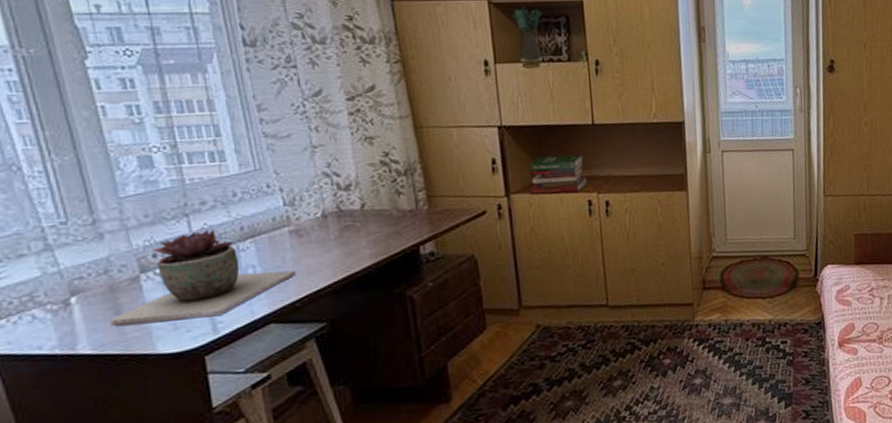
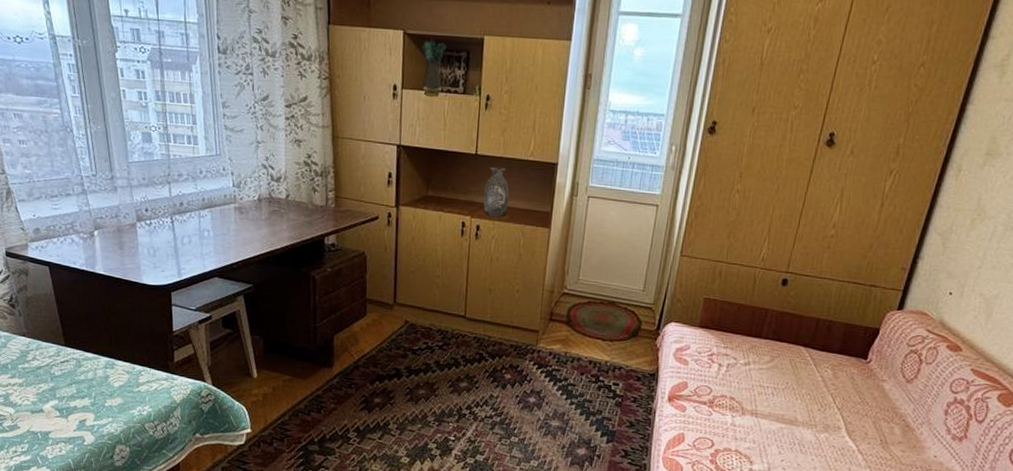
succulent plant: present [110,230,296,326] -> none [116,197,236,264]
books: present [528,154,588,196] -> none [415,177,464,214]
decorative vase: none [608,134,639,189] -> present [483,166,509,218]

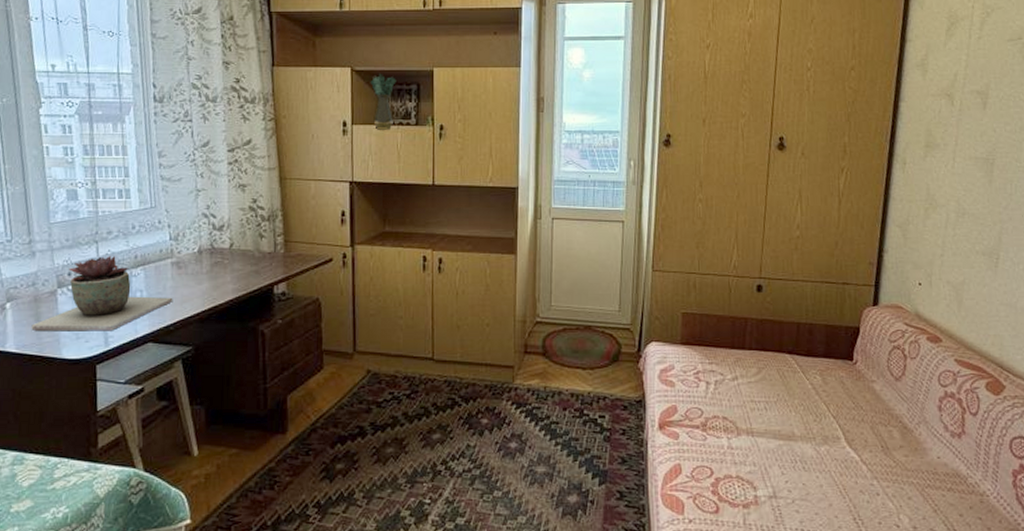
succulent plant: none [116,197,236,264] -> present [31,256,173,332]
decorative vase: present [483,166,509,218] -> none [444,196,471,248]

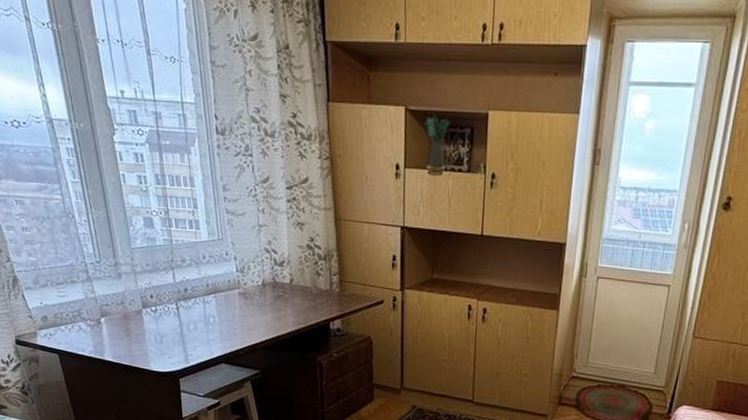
succulent plant: present [31,256,173,332] -> none [123,283,242,350]

